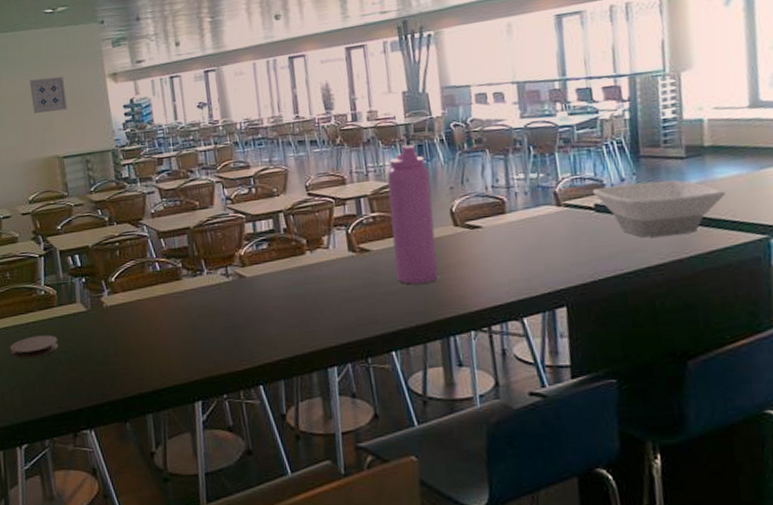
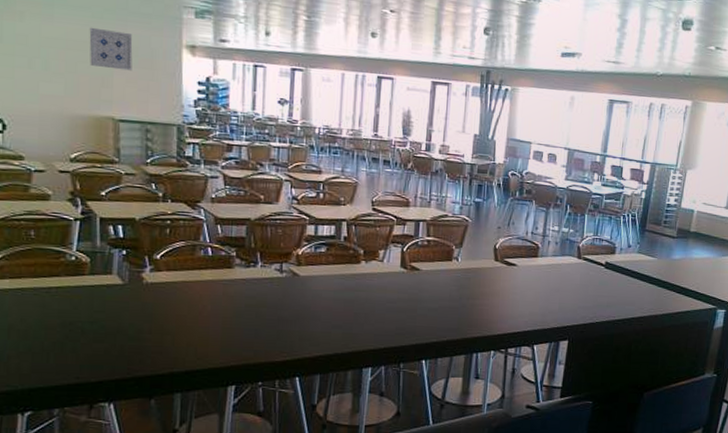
coaster: present [10,335,59,359] -> none [24,301,85,325]
water bottle: present [386,144,439,284] -> none [439,182,484,305]
bowl: present [592,180,727,238] -> none [606,249,697,297]

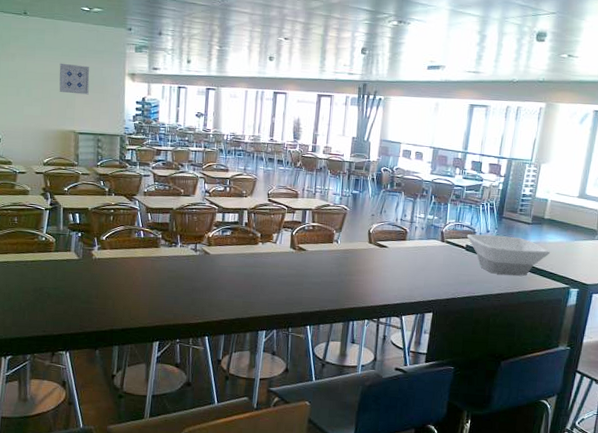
bowl: none [606,249,697,297] -> present [466,234,551,276]

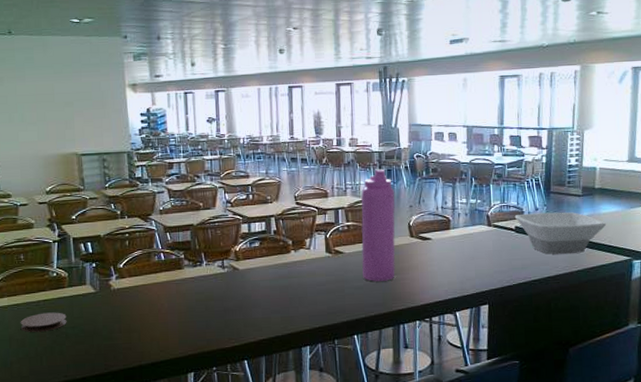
coaster: none [8,272,51,290] -> present [20,312,67,333]
wall art: present [59,63,90,95] -> none [53,81,88,113]
water bottle: none [321,177,360,281] -> present [360,169,396,282]

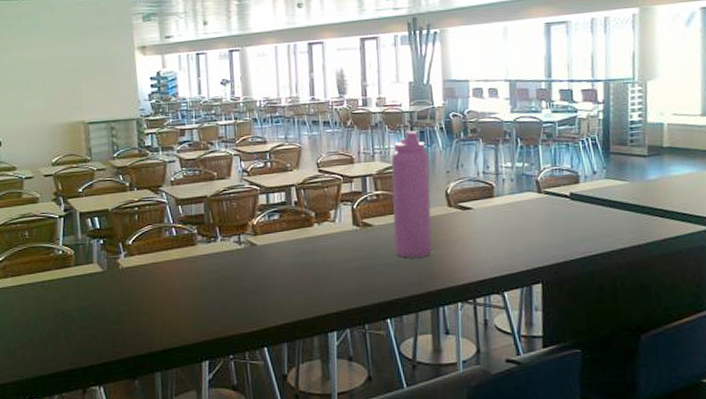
coaster: present [20,312,67,333] -> none [24,293,73,316]
bowl: present [514,212,607,254] -> none [568,175,680,225]

